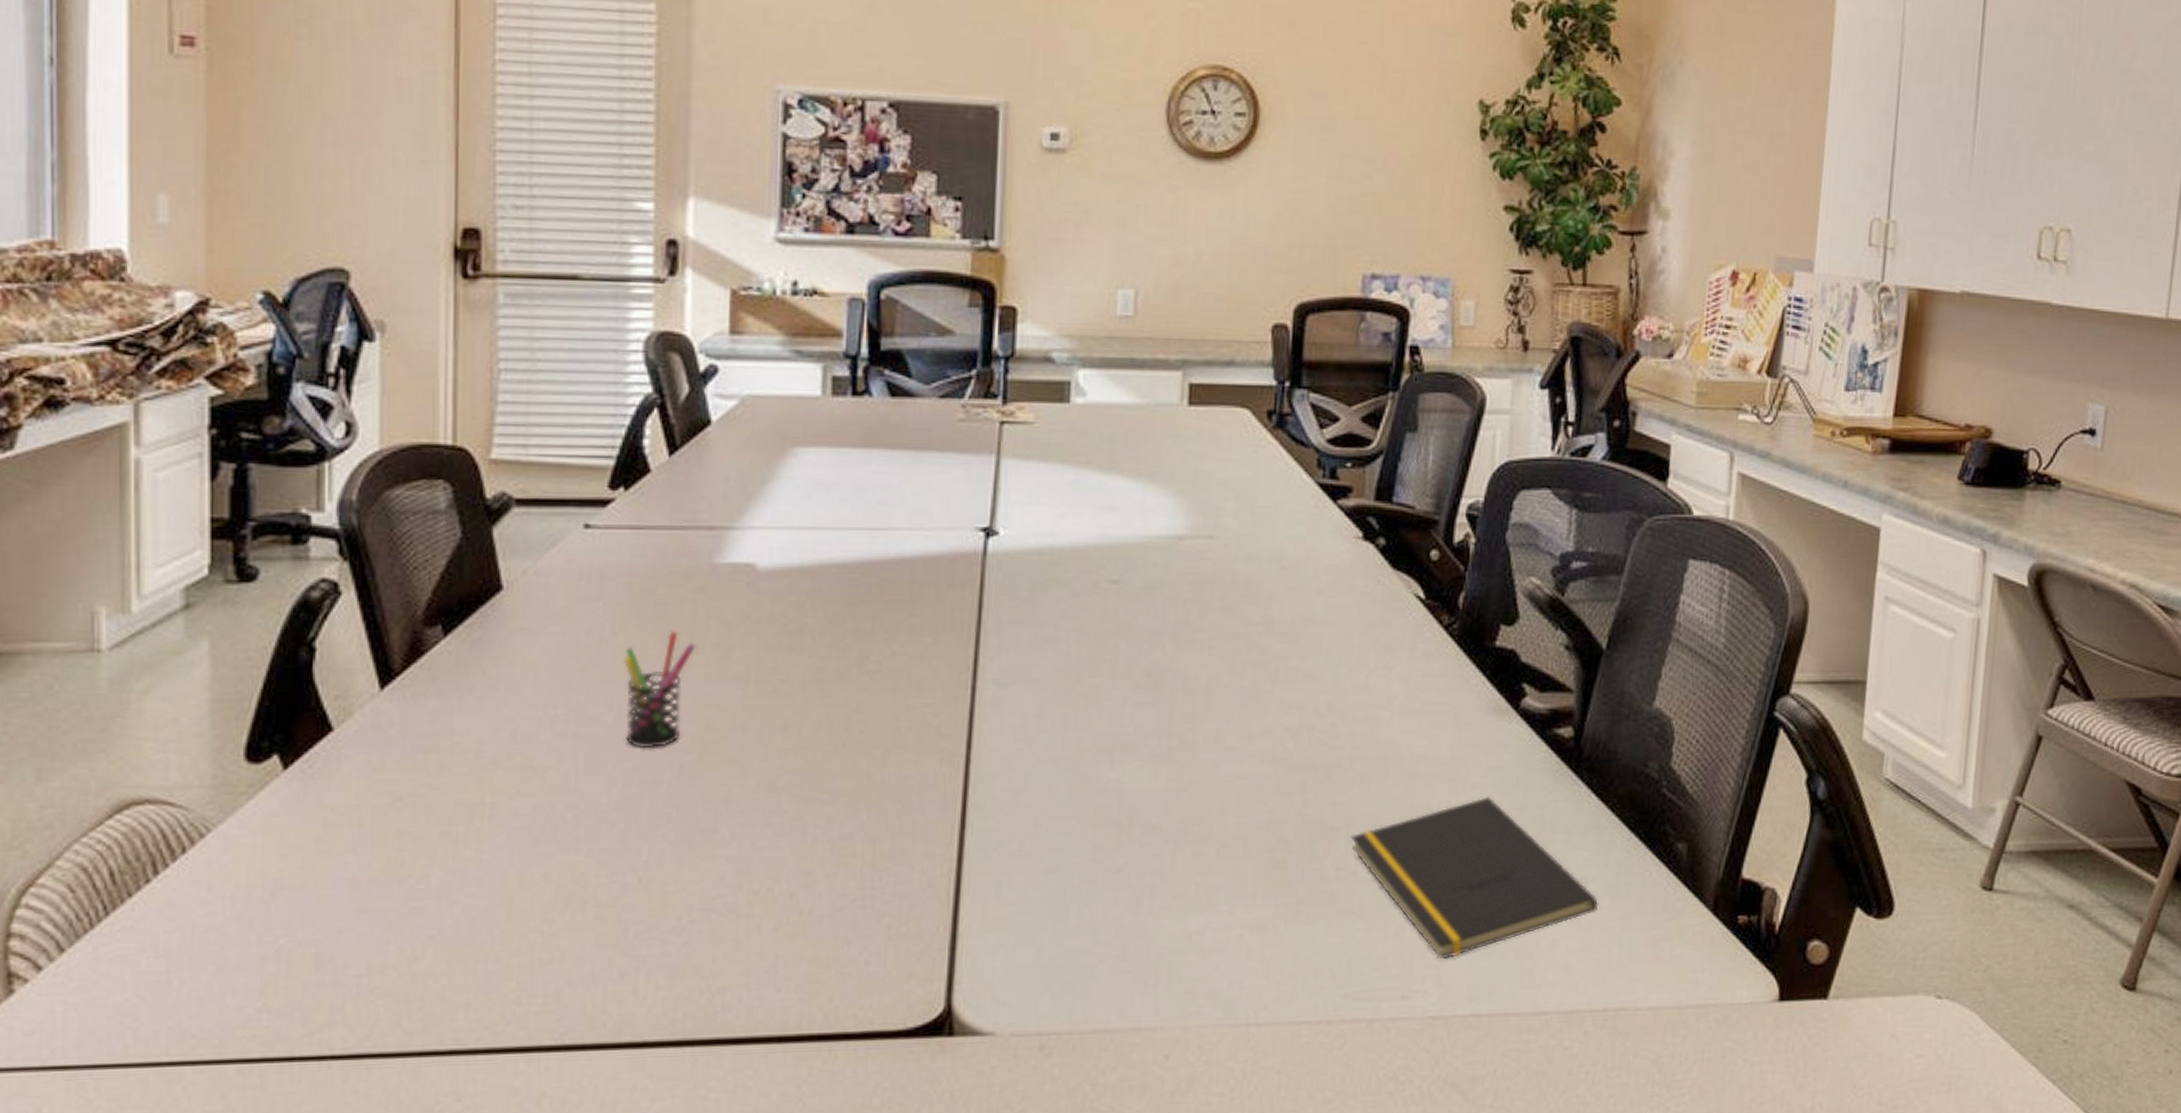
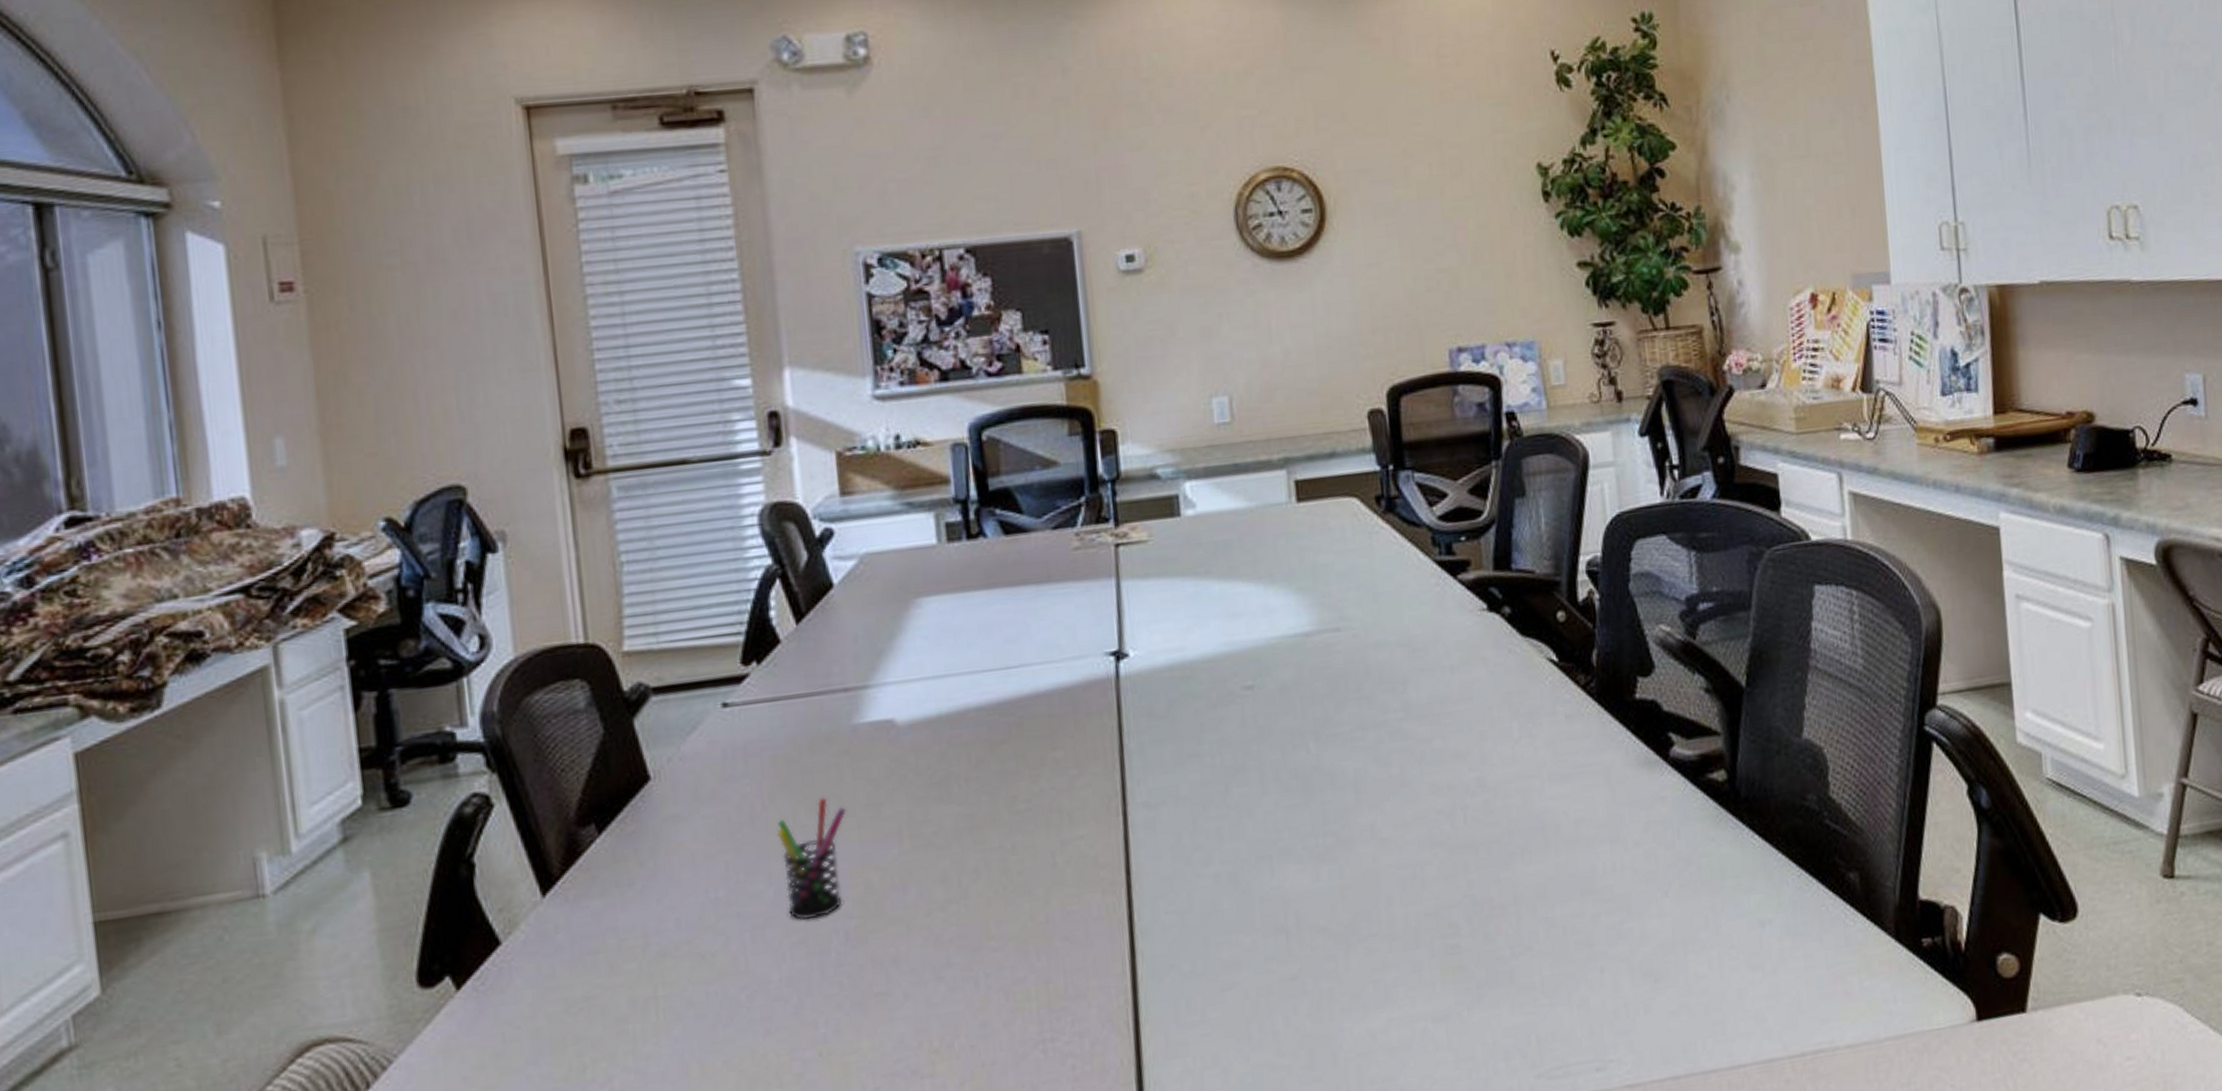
notepad: present [1350,797,1599,959] -> none [1520,852,1780,1024]

